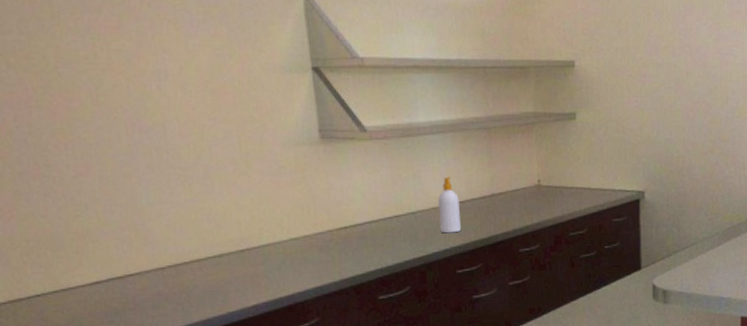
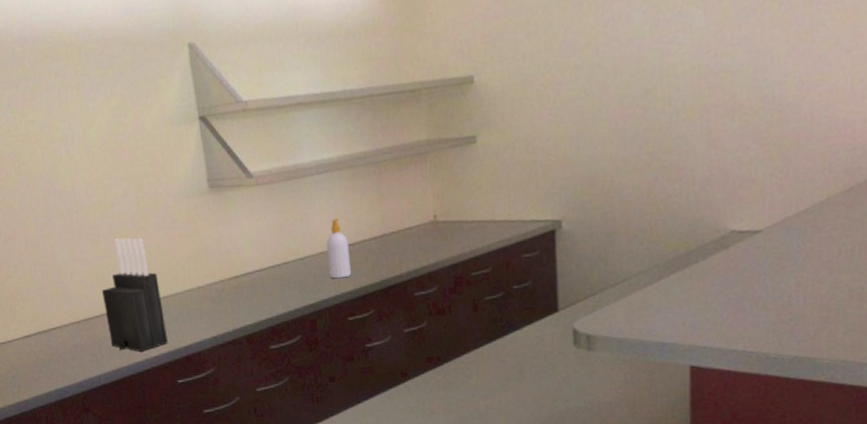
knife block: none [193,182,268,301] -> present [102,237,168,352]

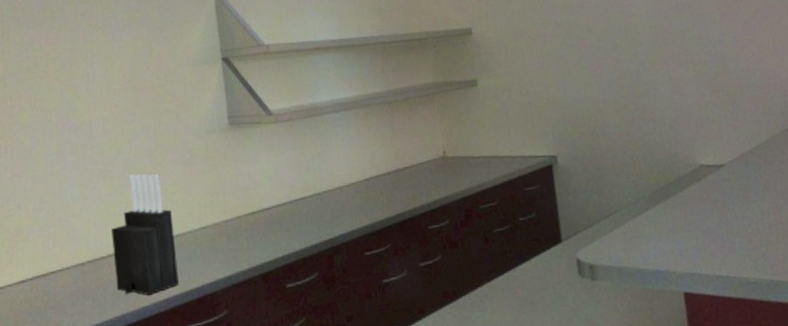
soap bottle: present [326,218,351,279] -> none [343,154,367,214]

